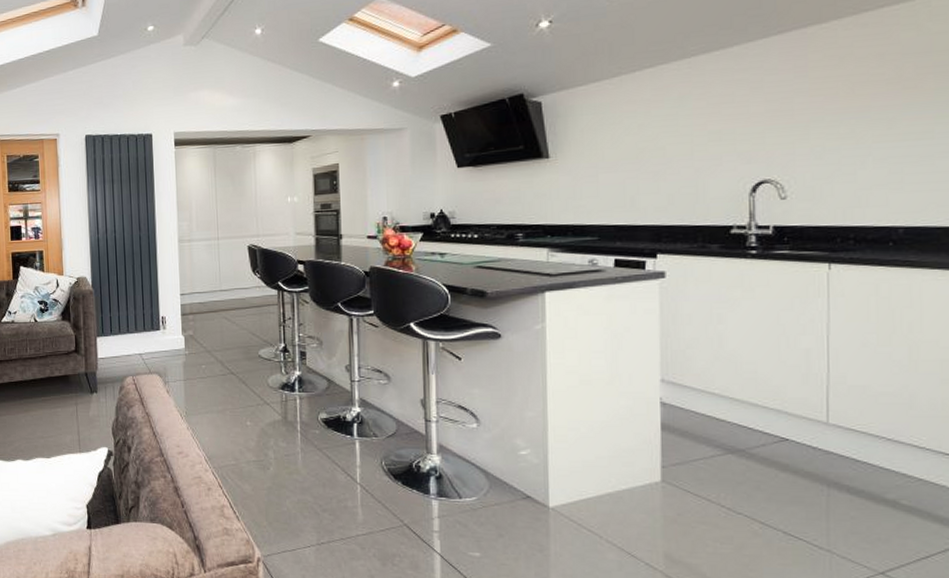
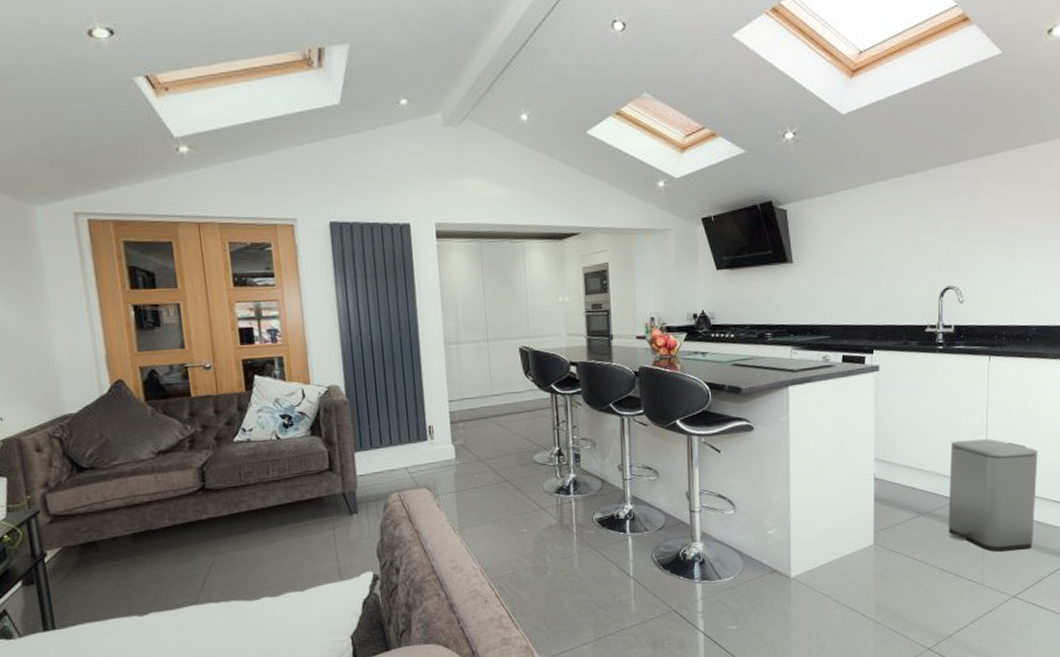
pedal bin: none [770,365,915,513] -> present [948,439,1038,552]

